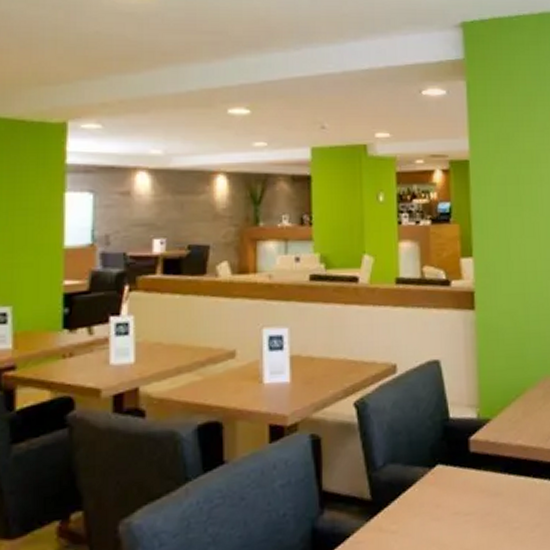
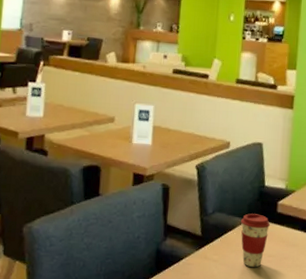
coffee cup: none [423,458,462,534] -> present [241,213,270,268]

